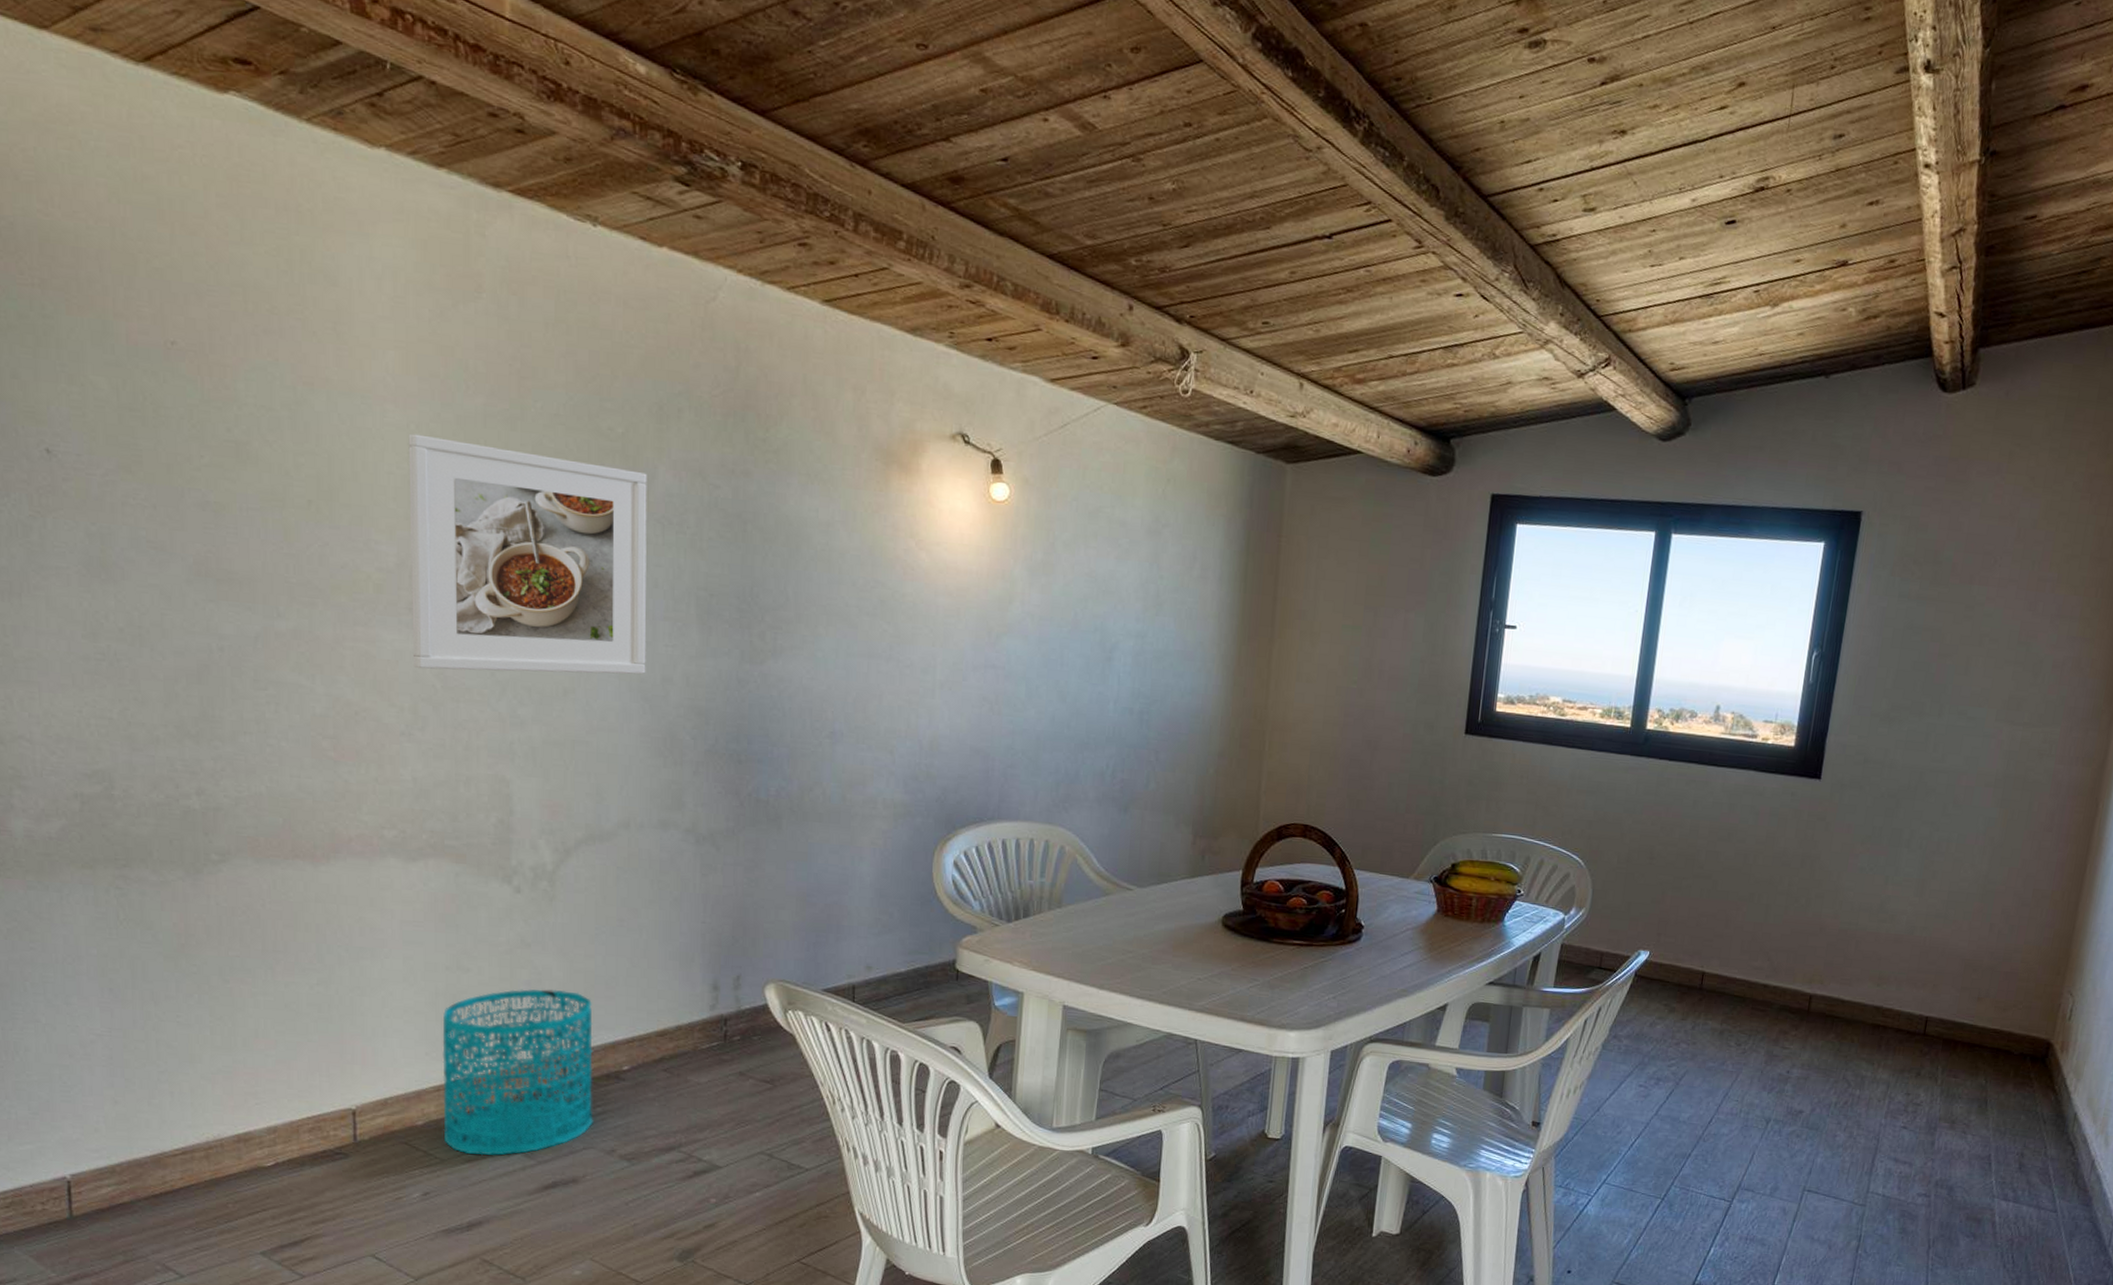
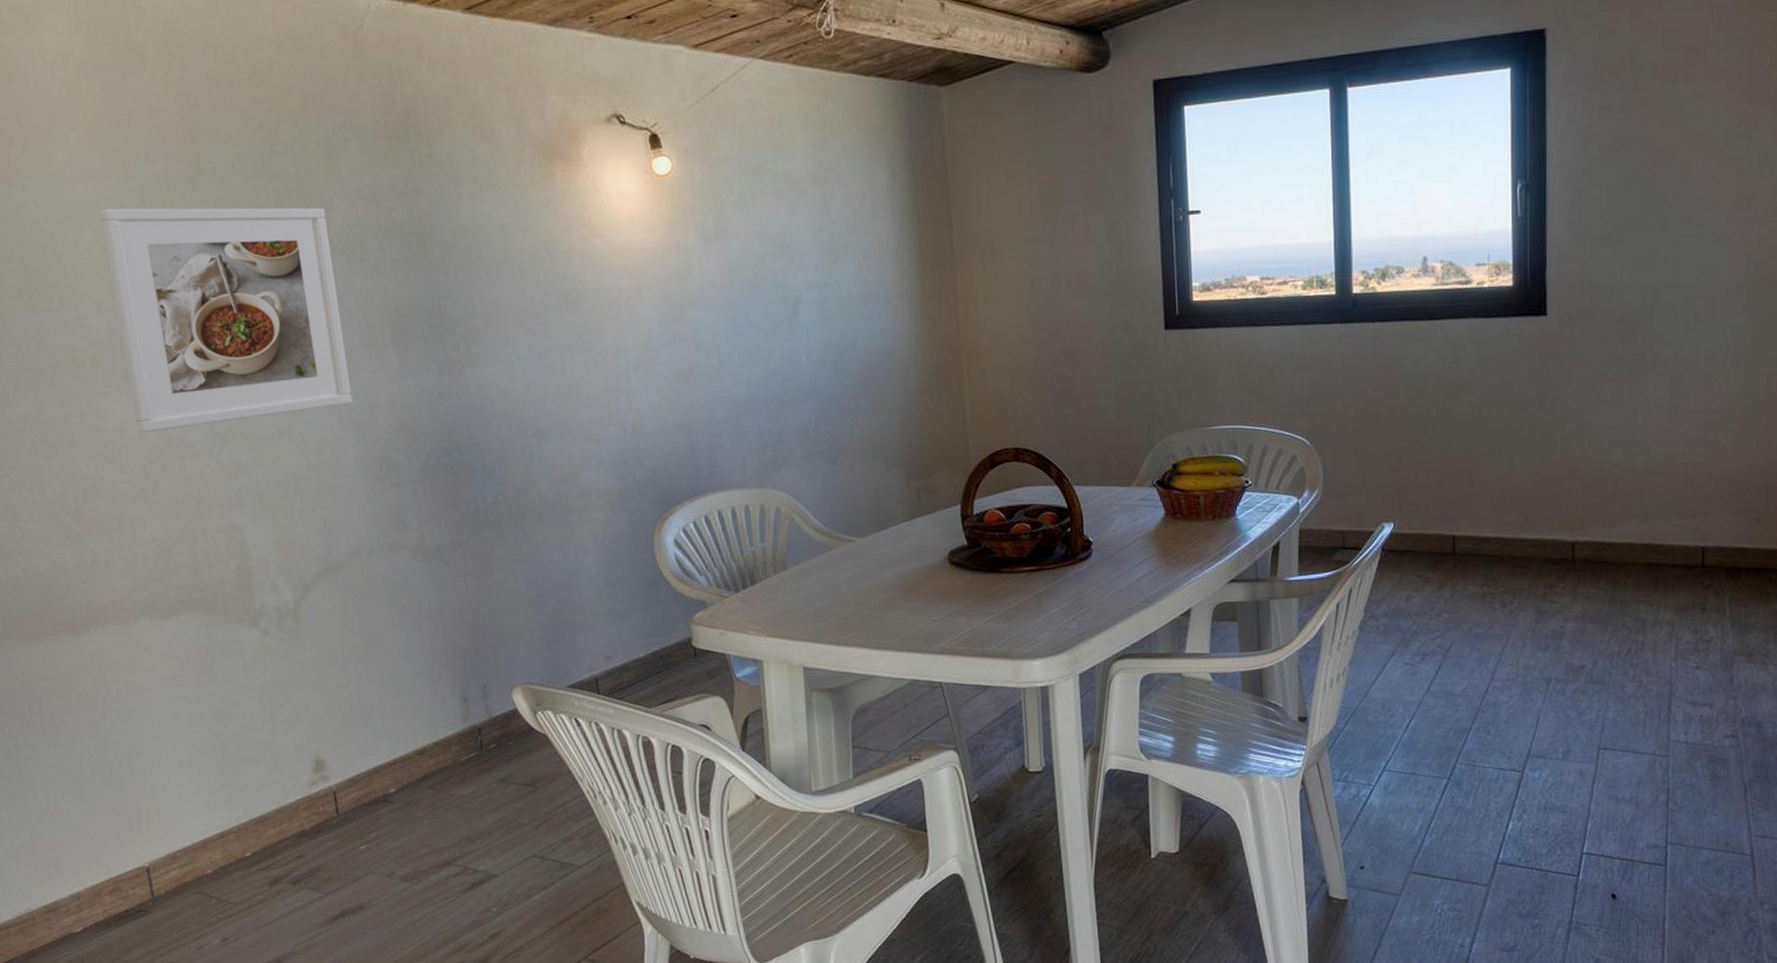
wastebasket: present [442,989,593,1156] -> none [215,723,370,896]

